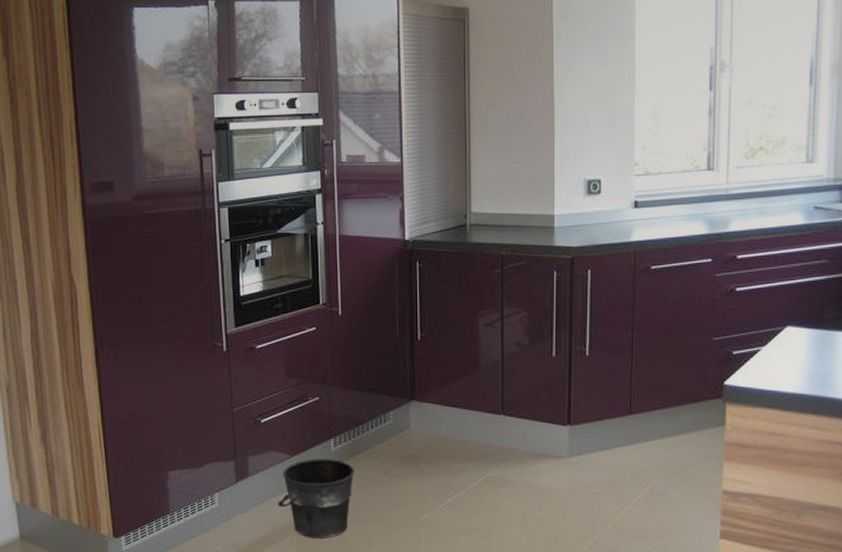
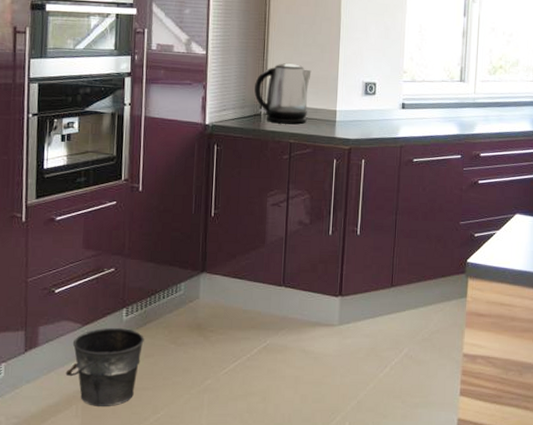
kettle: none [458,165,522,234] -> present [254,63,312,125]

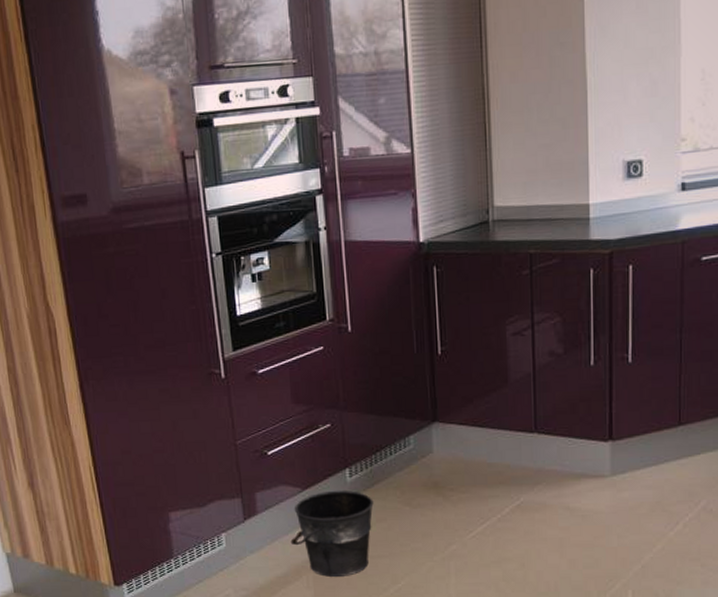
kettle: present [254,63,312,125] -> none [477,149,551,231]

